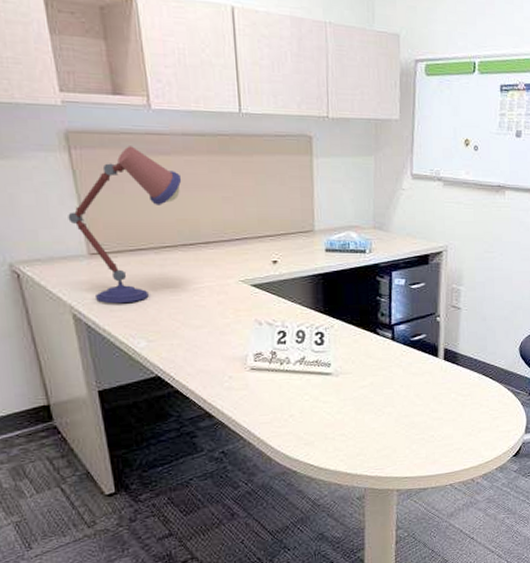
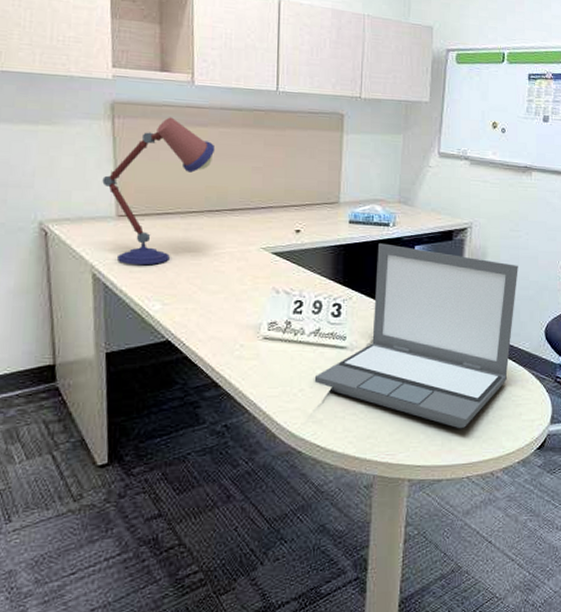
laptop: none [303,270,493,443] -> present [314,243,518,429]

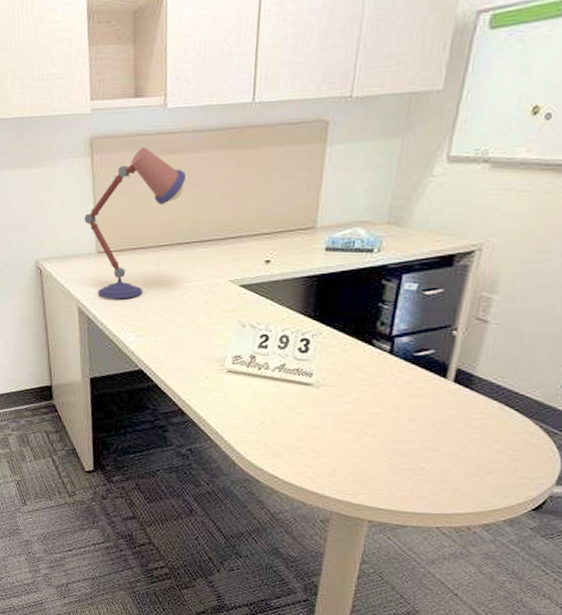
laptop: present [314,243,518,429] -> none [276,272,542,478]

